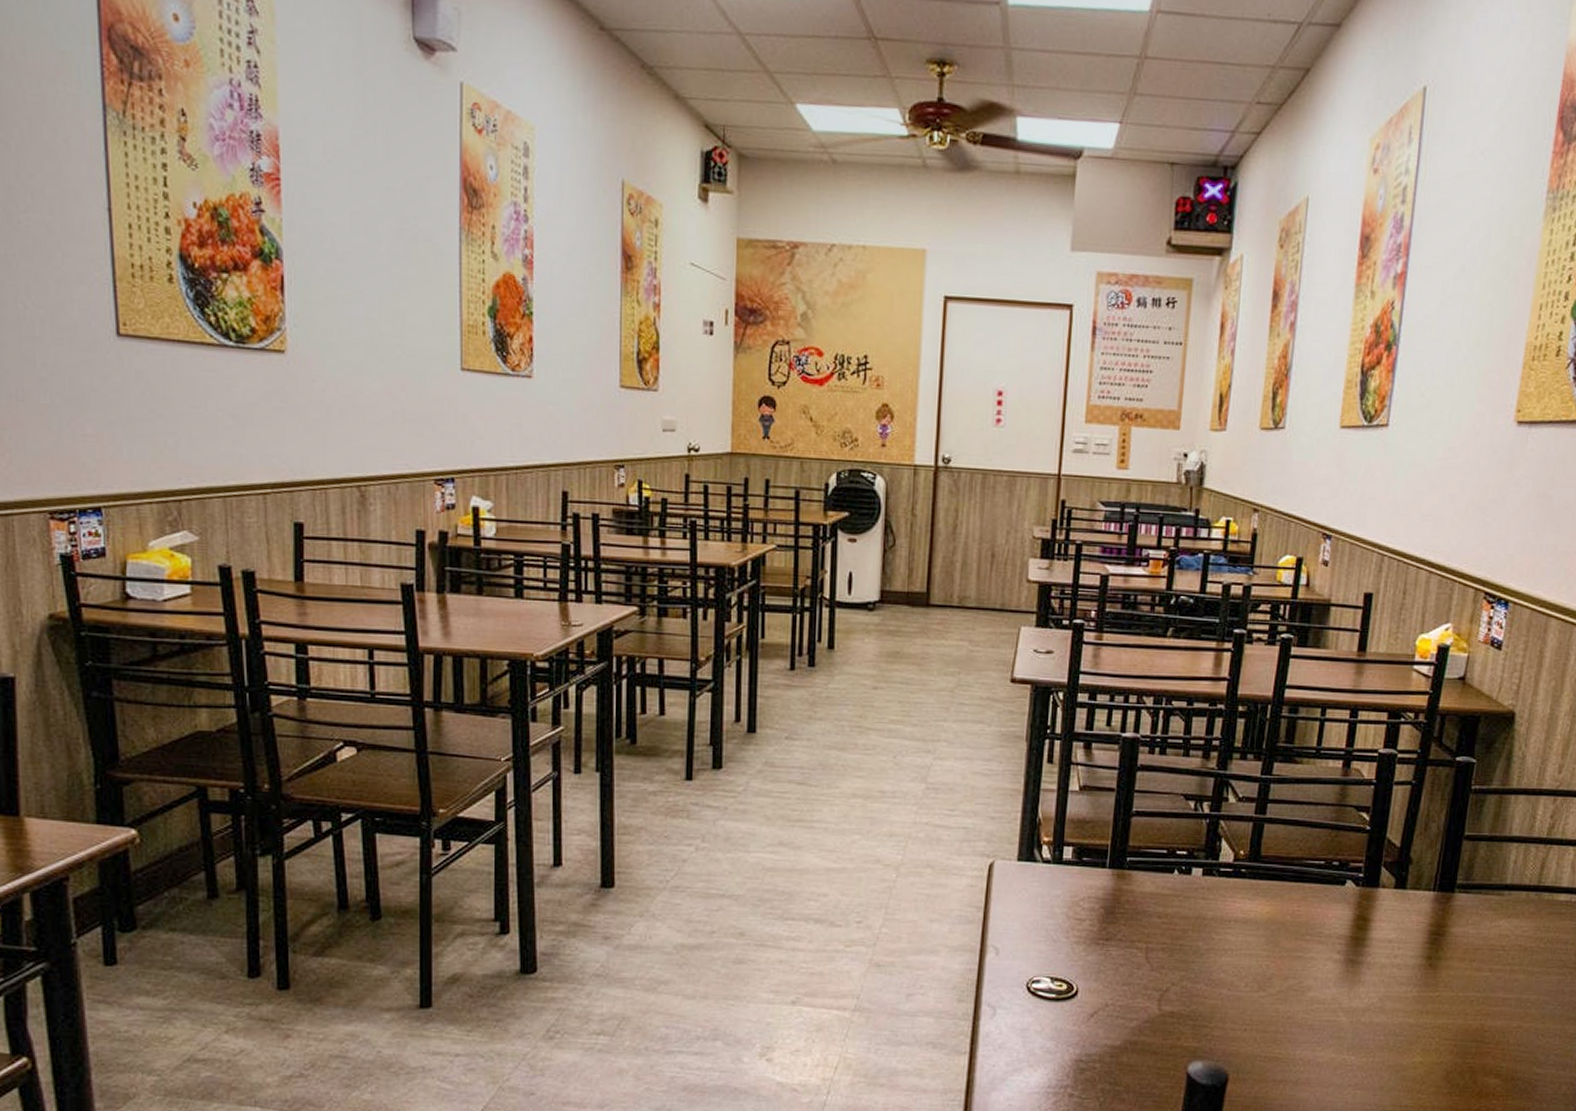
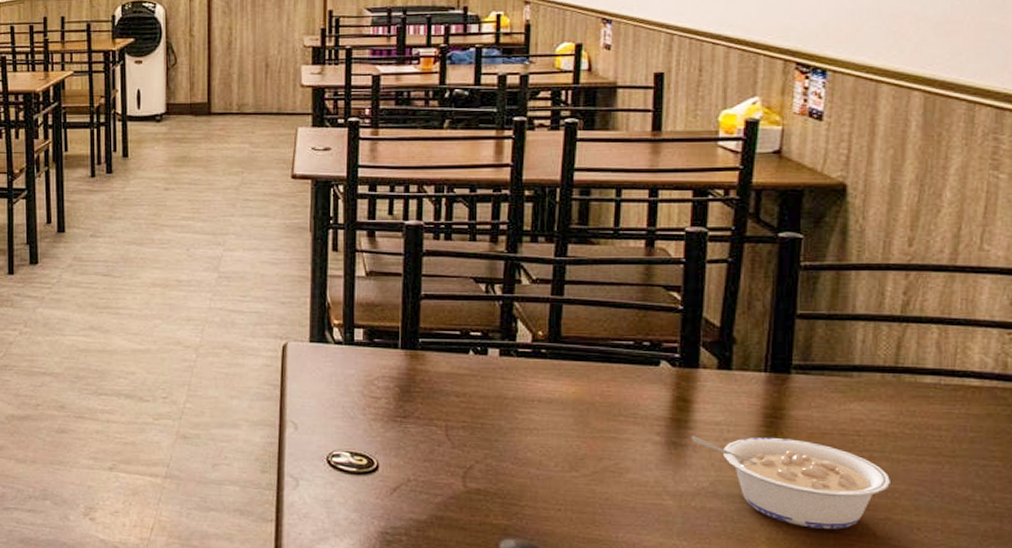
legume: none [1366,952,1525,1038] -> present [691,435,890,529]

